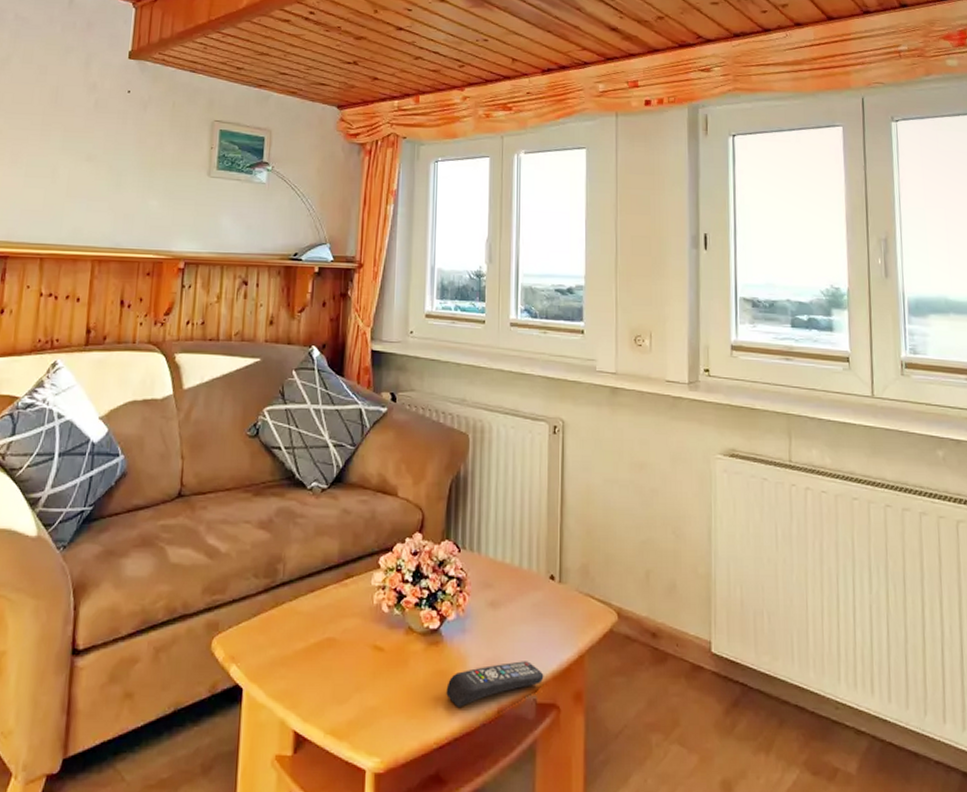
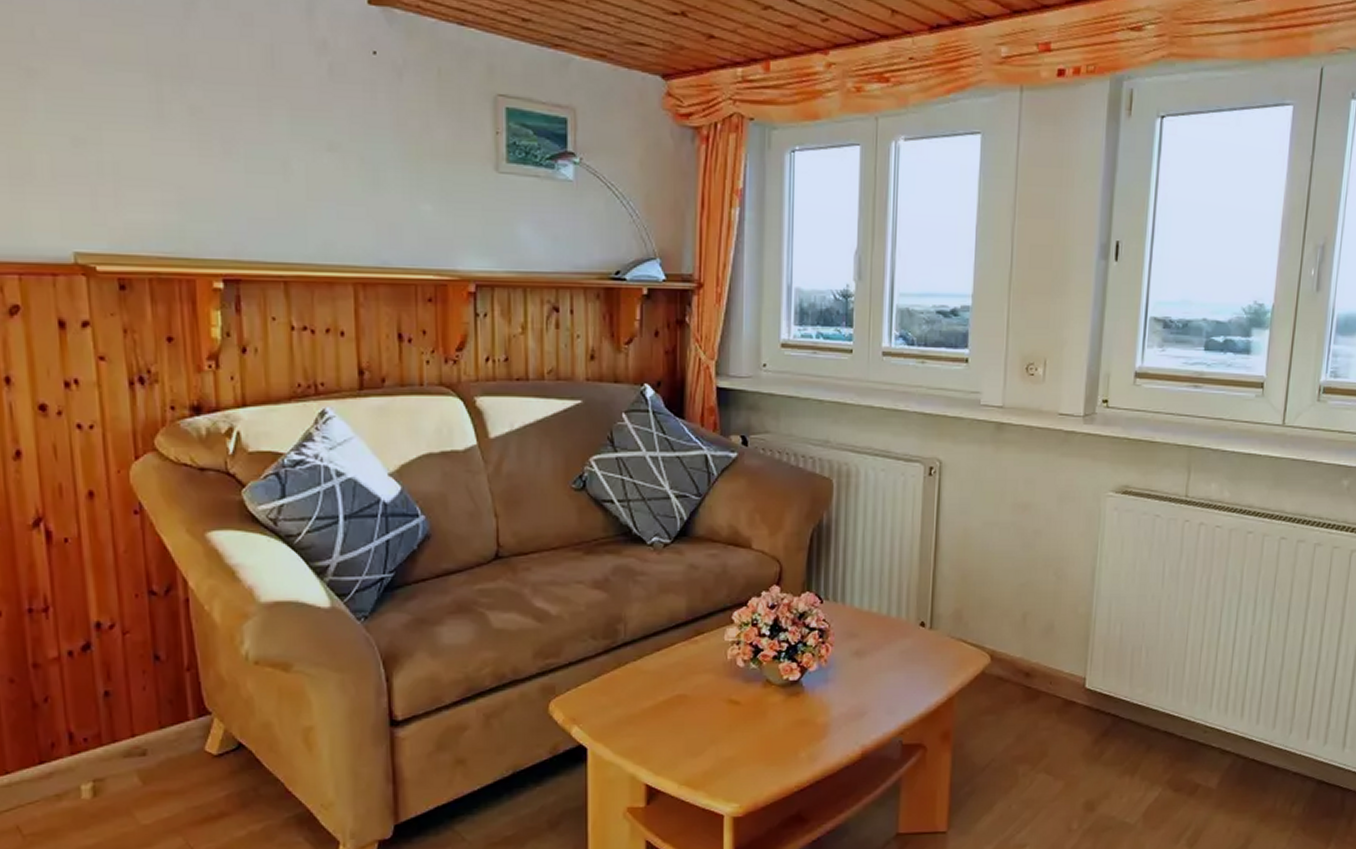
remote control: present [446,661,544,707] -> none [808,706,911,753]

